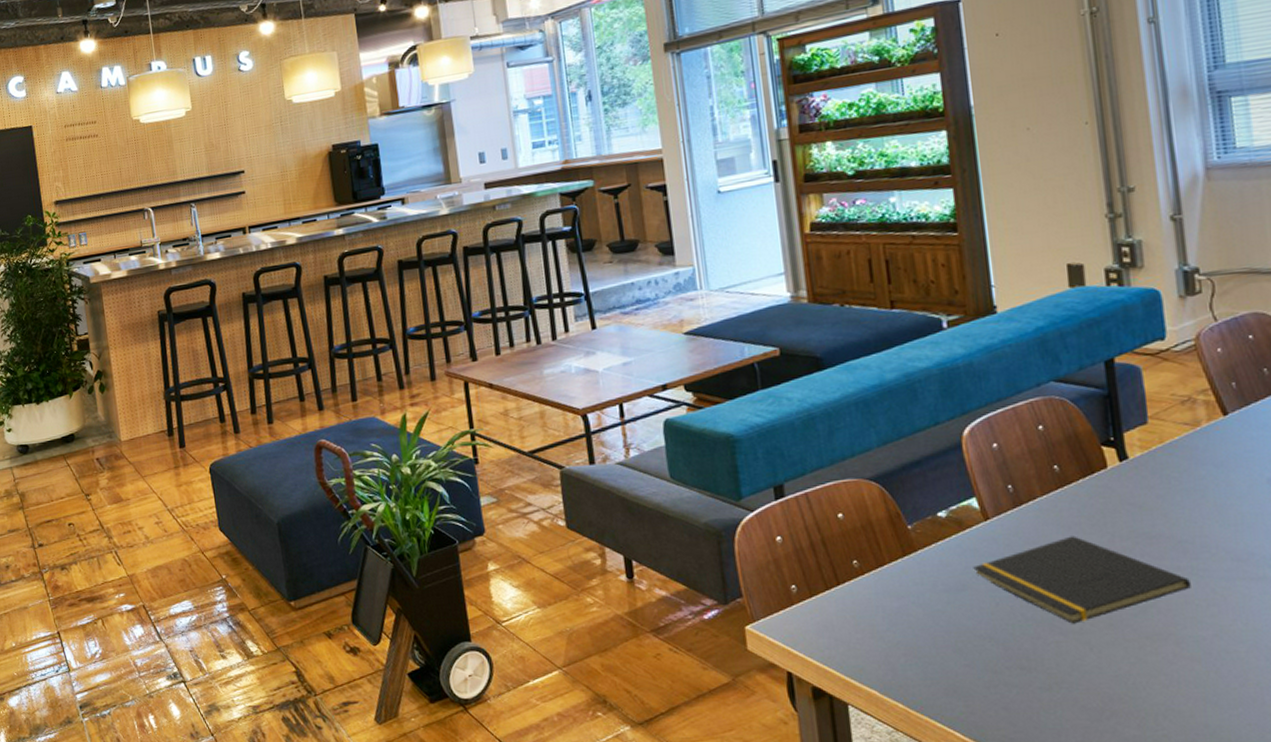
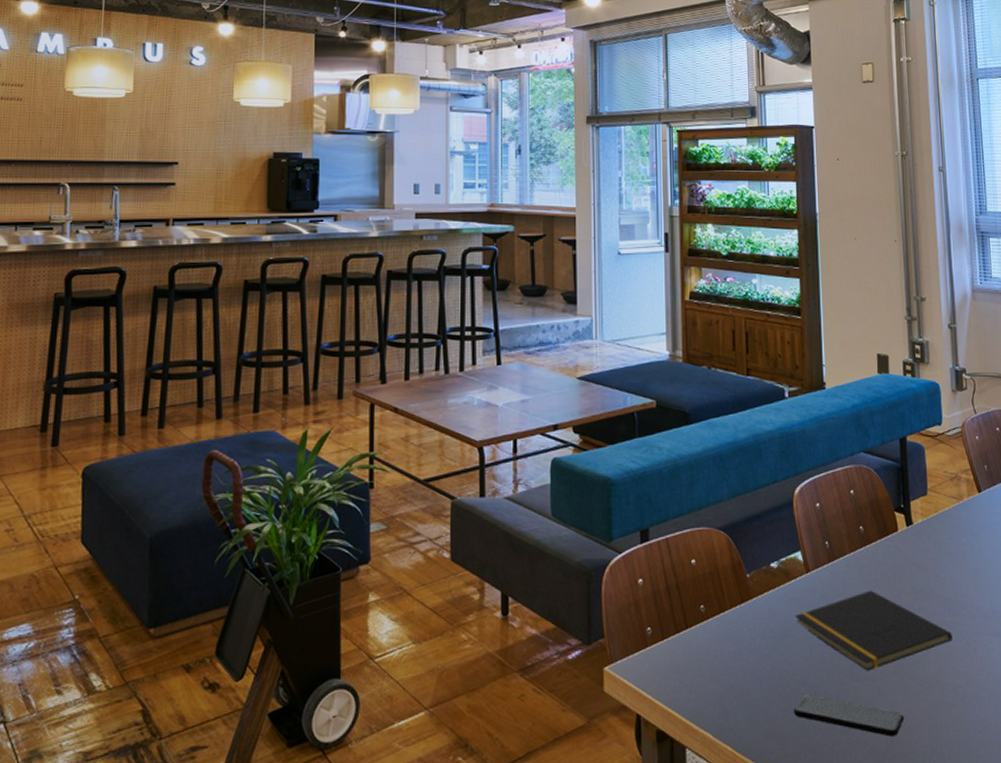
smartphone: none [977,650,1127,694] -> present [793,694,905,737]

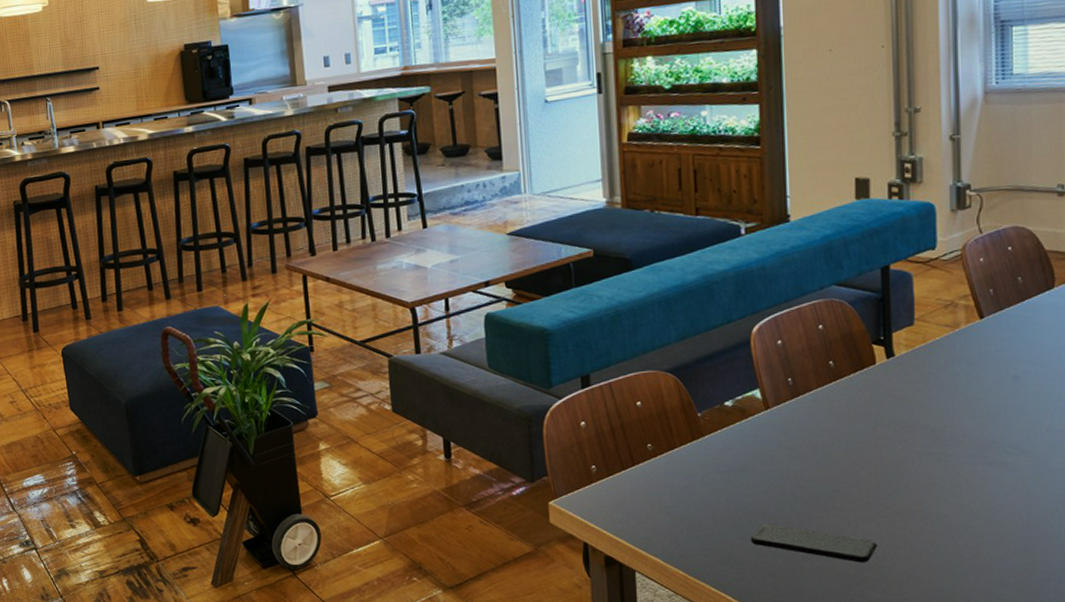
notepad: present [795,590,952,671] -> none [752,424,939,502]

